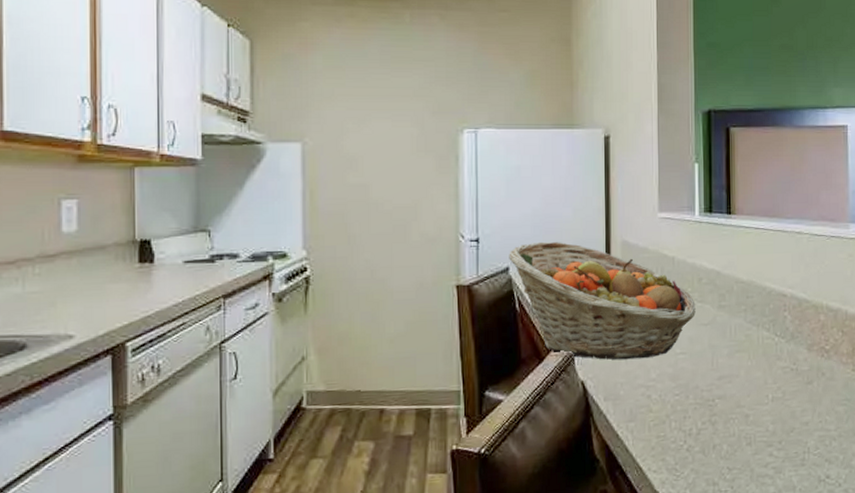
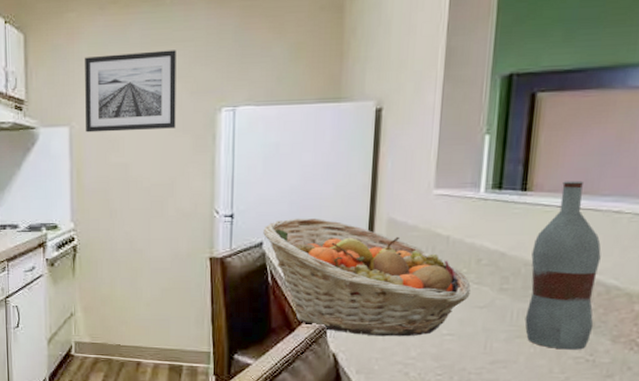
wall art: none [320,68,418,150] -> present [85,50,176,133]
bottle: none [740,205,793,361] -> present [524,181,602,350]

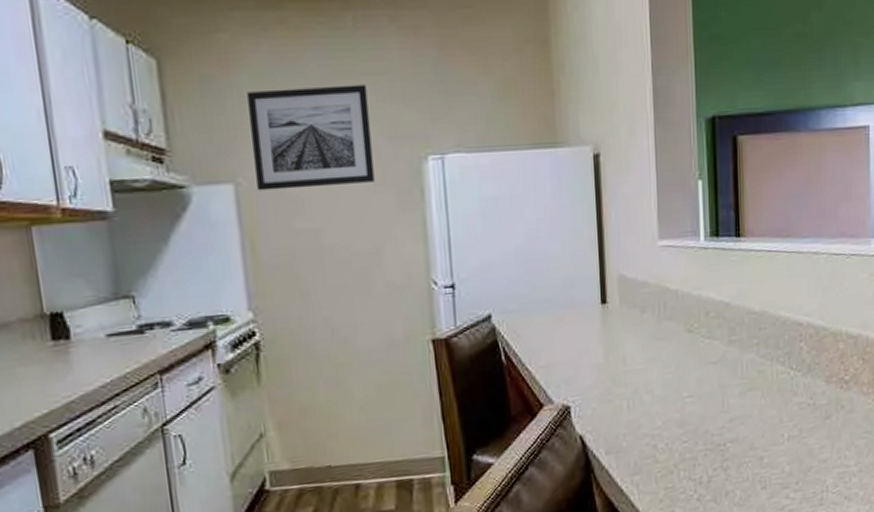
fruit basket: present [263,217,471,337] -> none [490,281,703,410]
bottle: present [524,181,602,350] -> none [752,224,810,397]

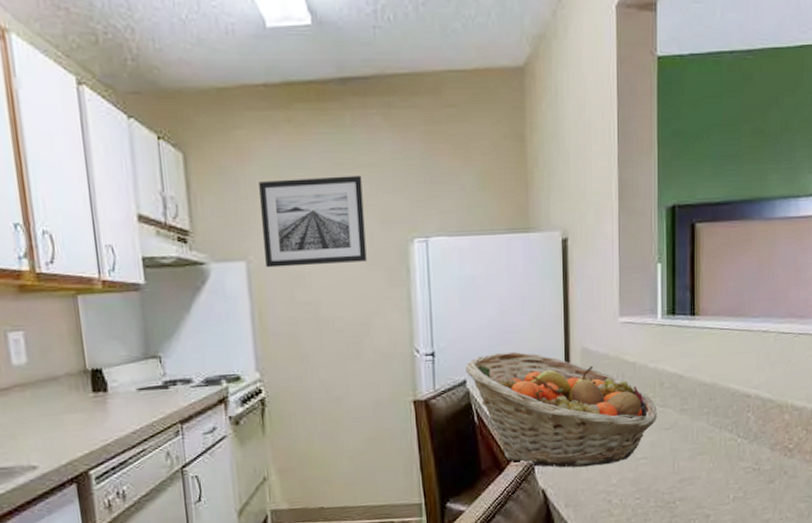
fruit basket: none [490,281,703,410] -> present [465,351,657,468]

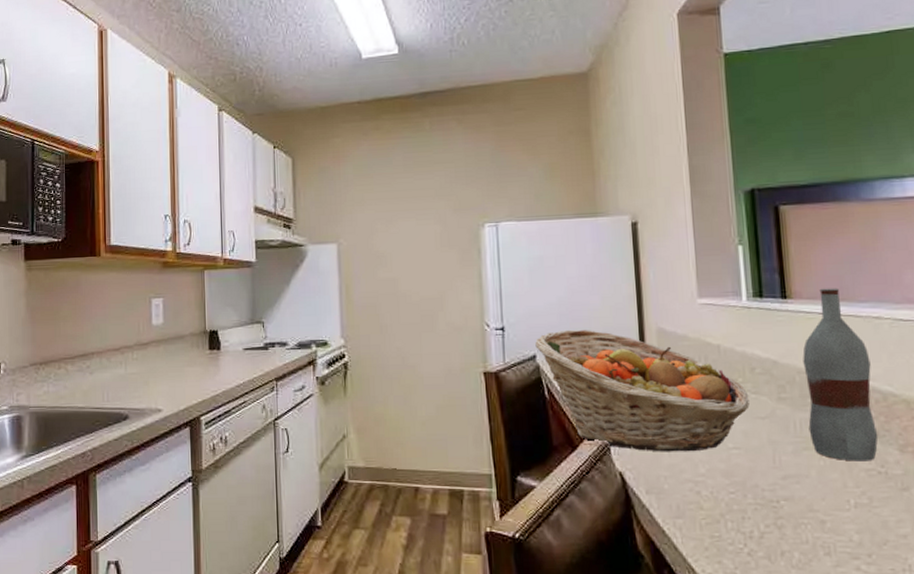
wall art: present [259,175,367,268] -> none [351,170,441,249]
bottle: none [703,304,756,462] -> present [802,288,878,462]

